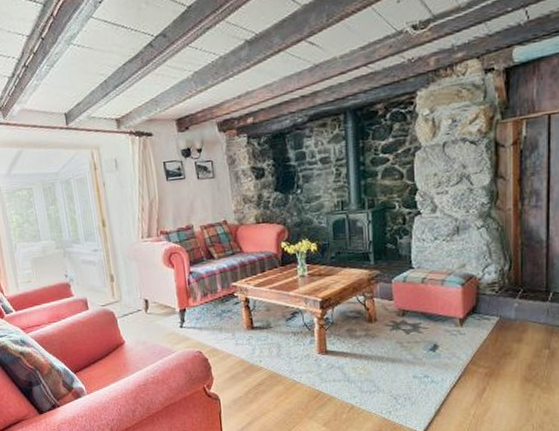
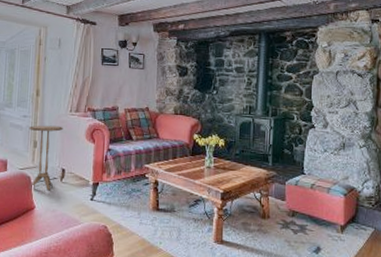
side table: none [102,255,138,324] -> present [29,125,63,191]

